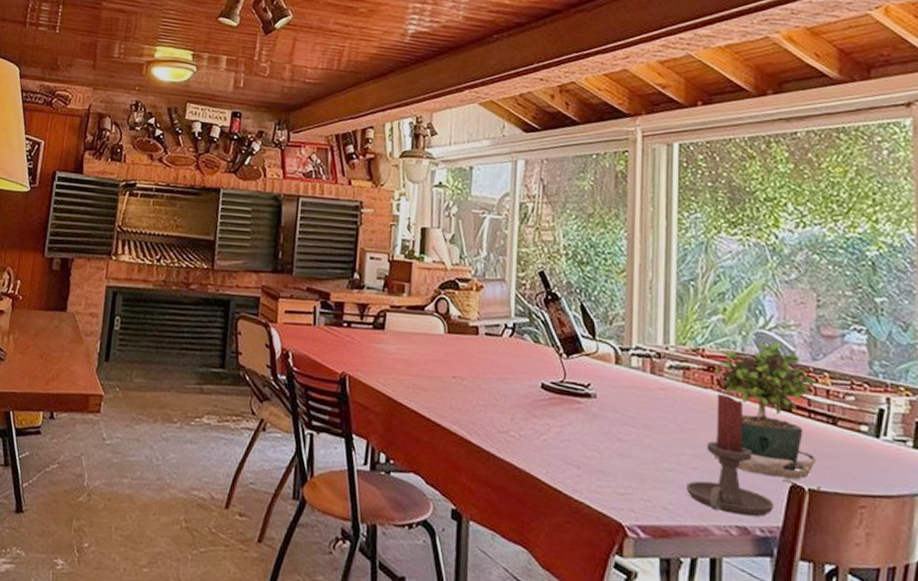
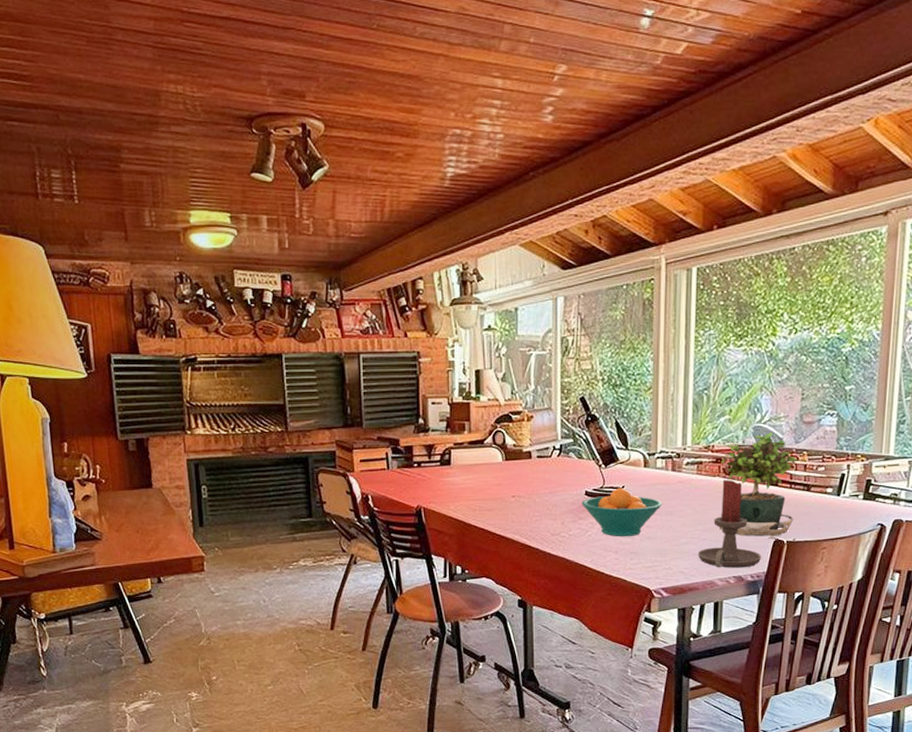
fruit bowl: none [536,385,639,450] -> present [581,488,663,537]

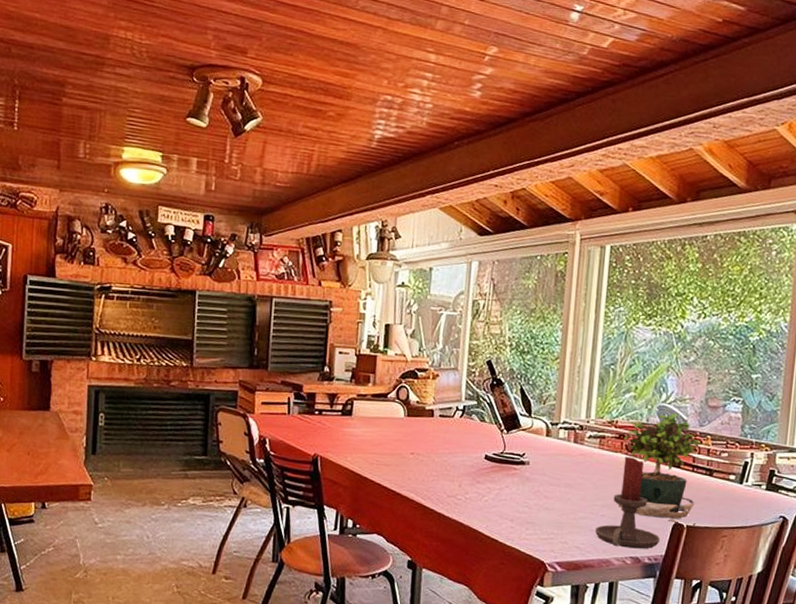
fruit bowl: present [581,488,663,537] -> none [480,455,563,506]

